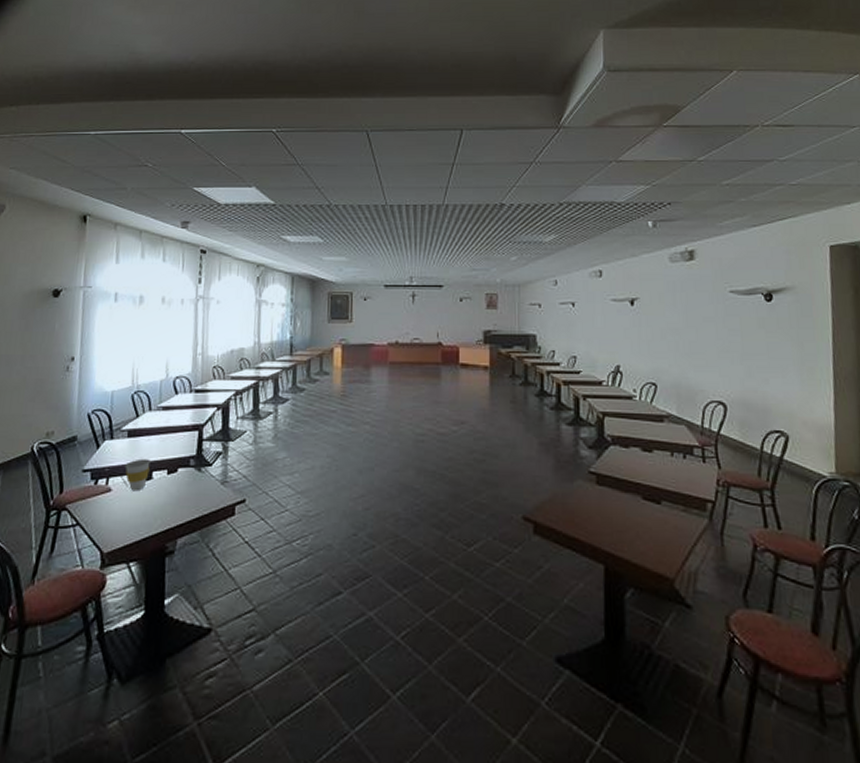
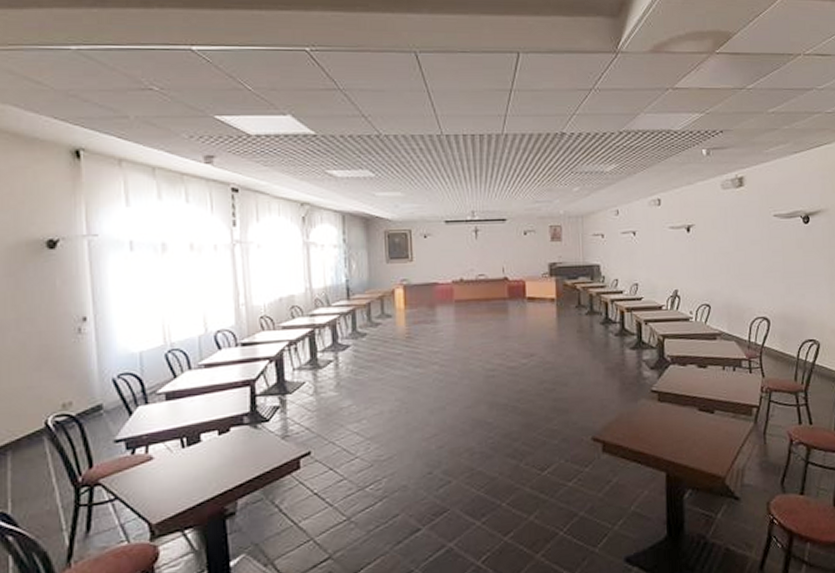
cup: present [125,458,151,492] -> none [166,421,197,457]

